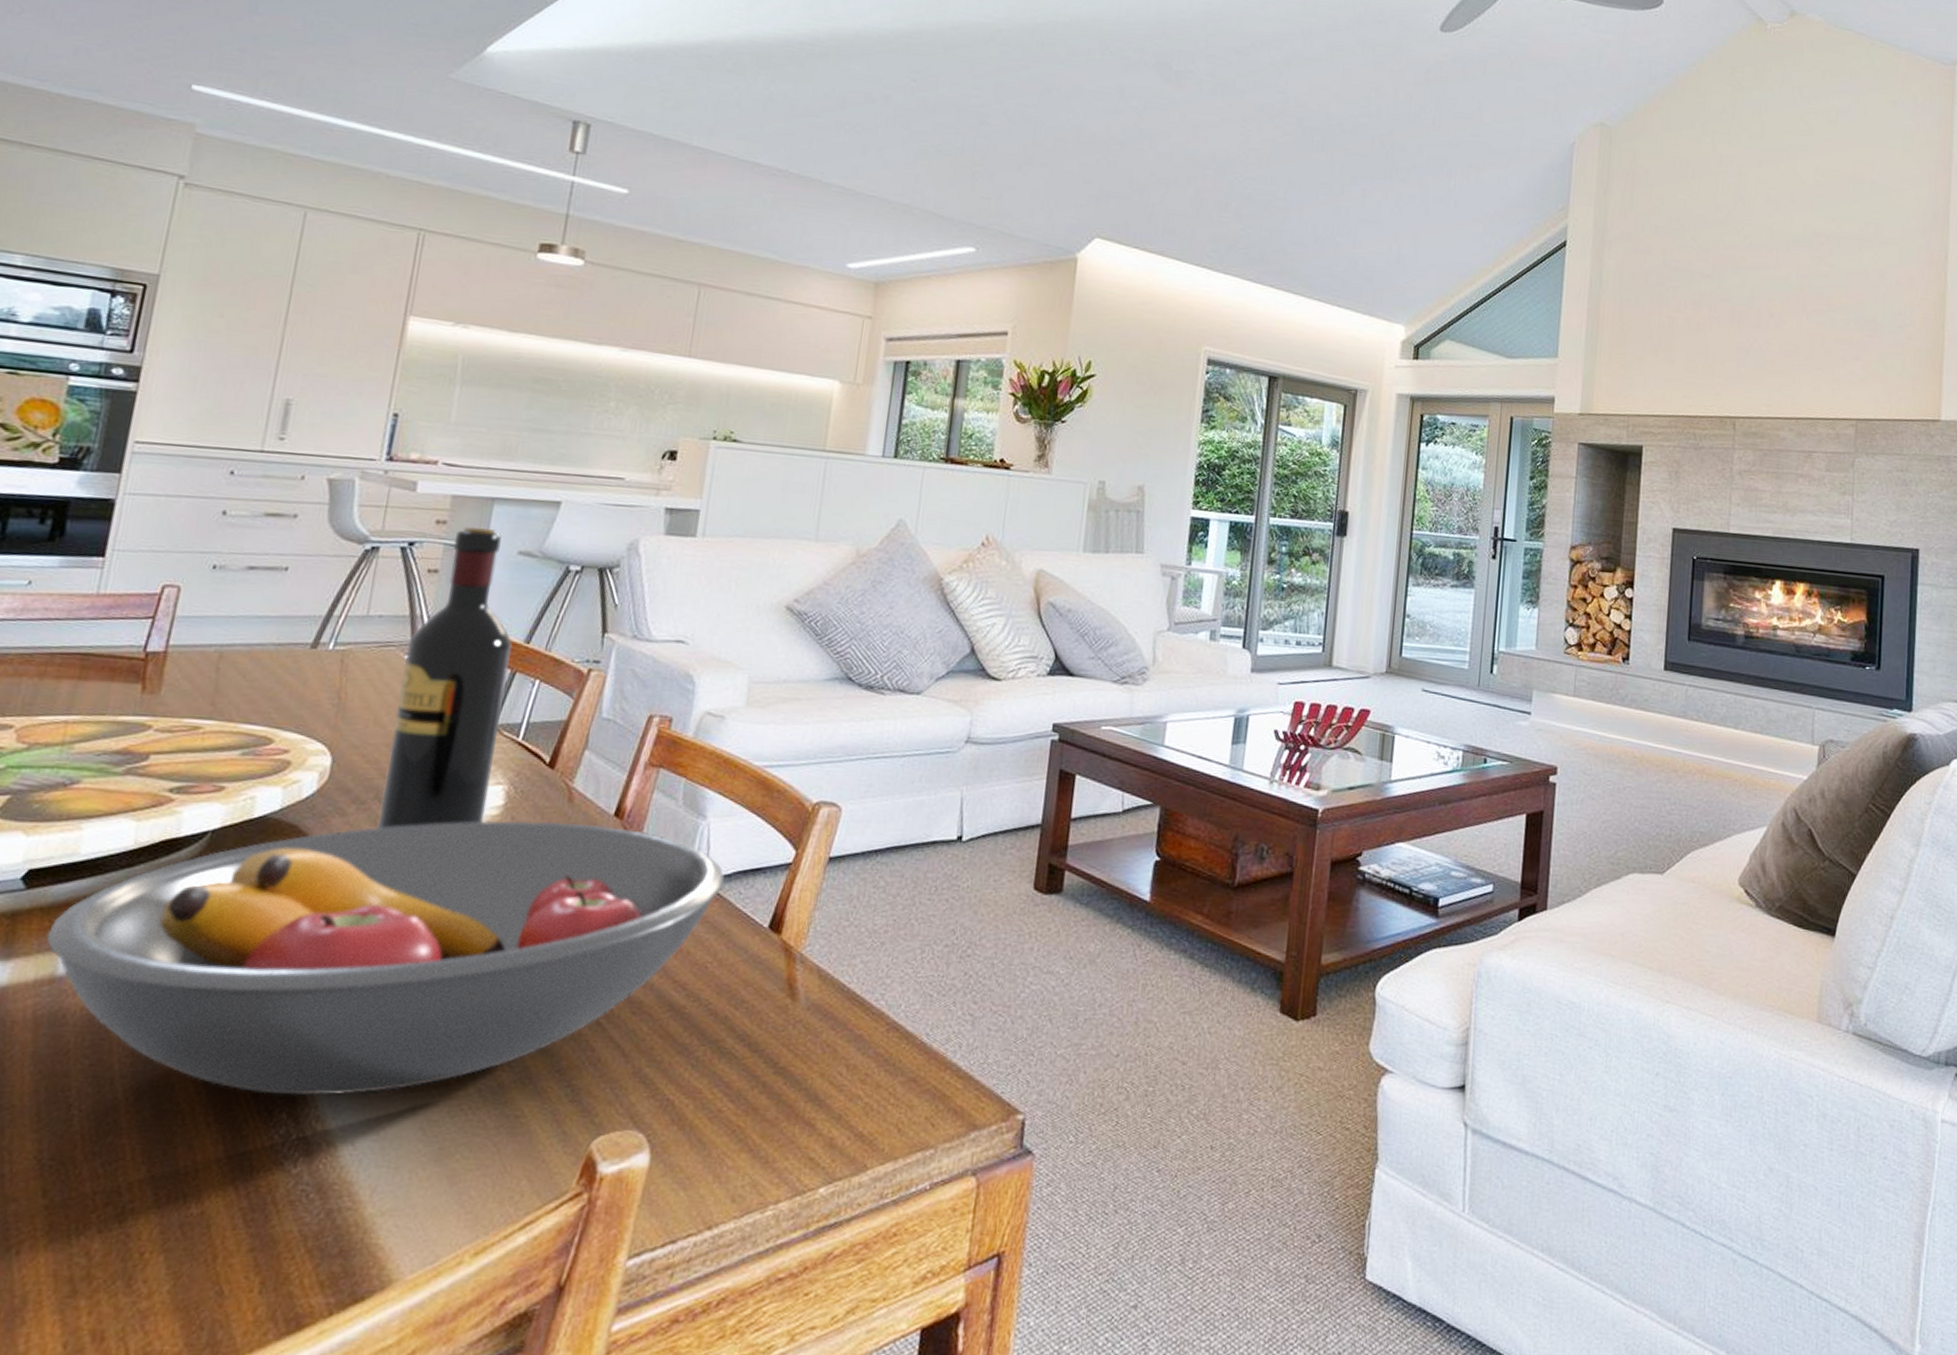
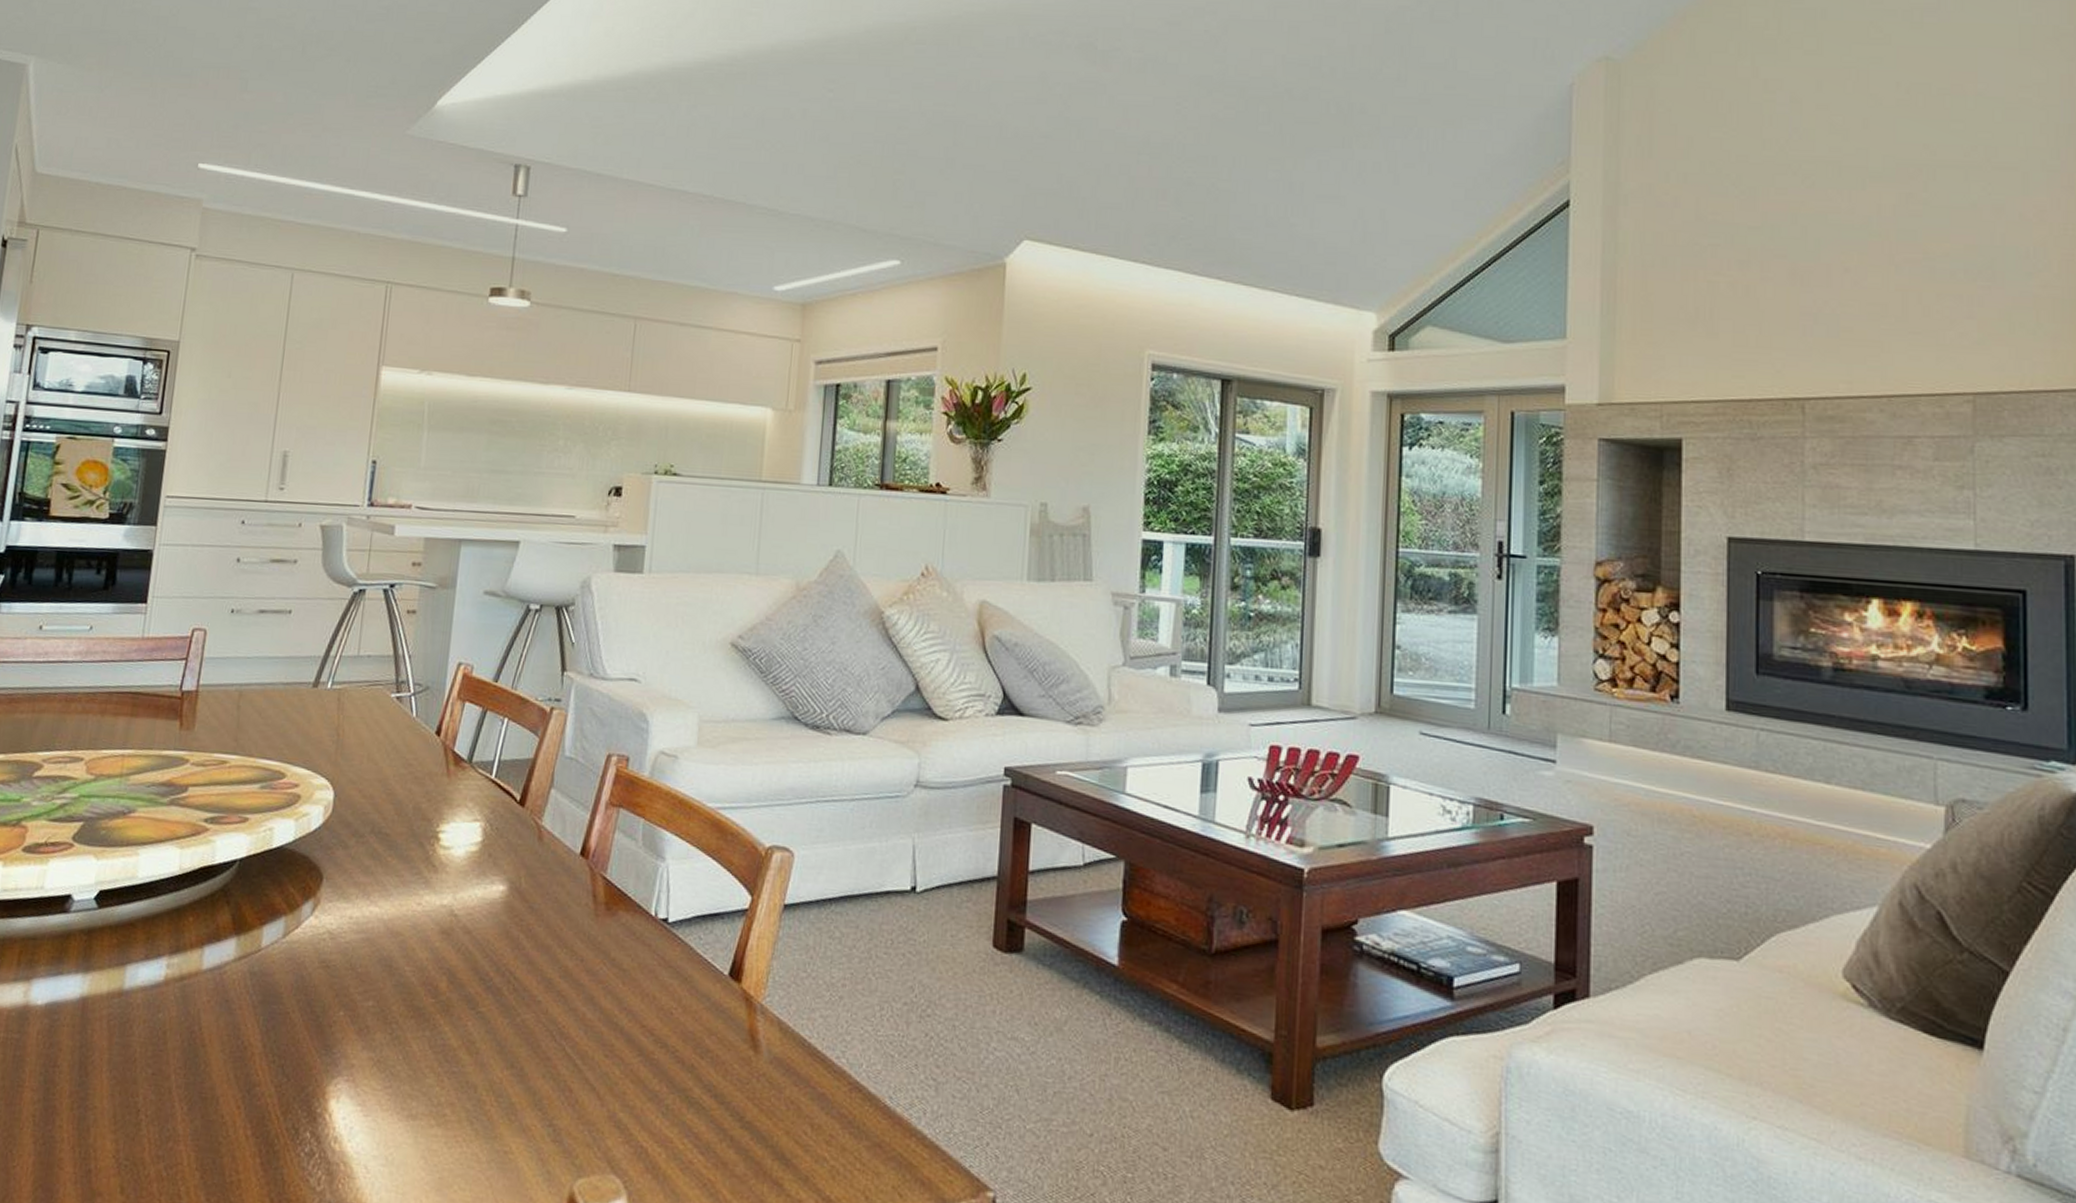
fruit bowl: present [46,820,725,1097] -> none [115,857,685,1119]
wine bottle: present [377,526,513,829] -> none [374,567,483,862]

